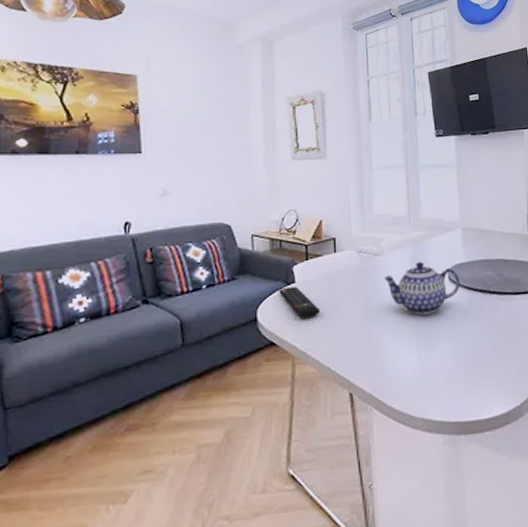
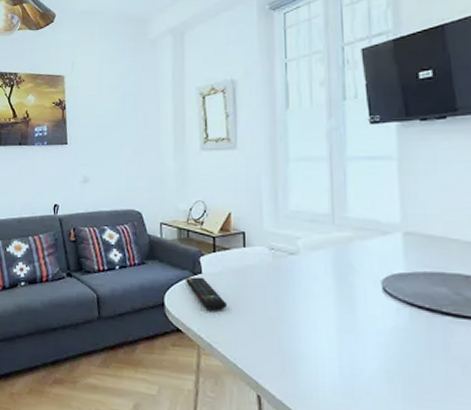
teapot: present [384,262,460,315] -> none [300,267,399,327]

